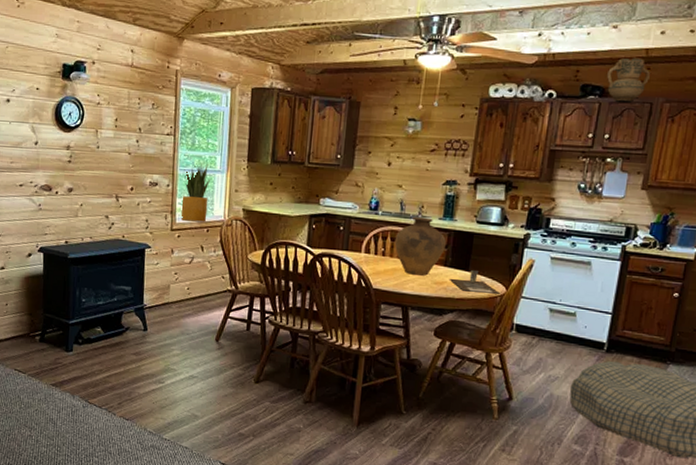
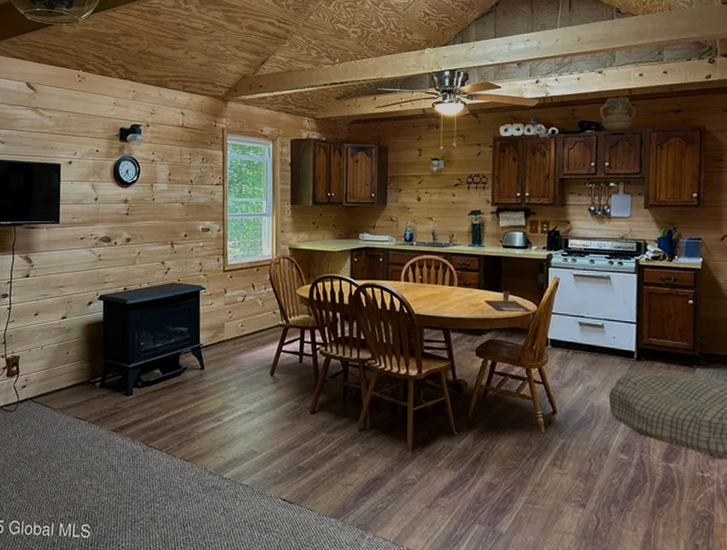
planter: present [180,162,211,223] -> none [232,208,259,263]
vase: present [394,216,446,276] -> none [430,245,477,299]

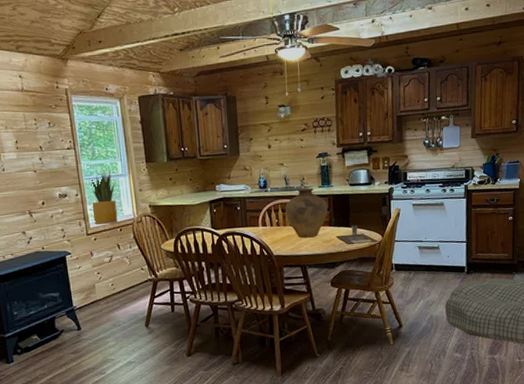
planter: none [232,208,259,263] -> present [89,169,118,226]
vase: none [430,245,477,299] -> present [285,187,328,238]
ceramic jug: present [600,97,636,135] -> none [431,31,463,71]

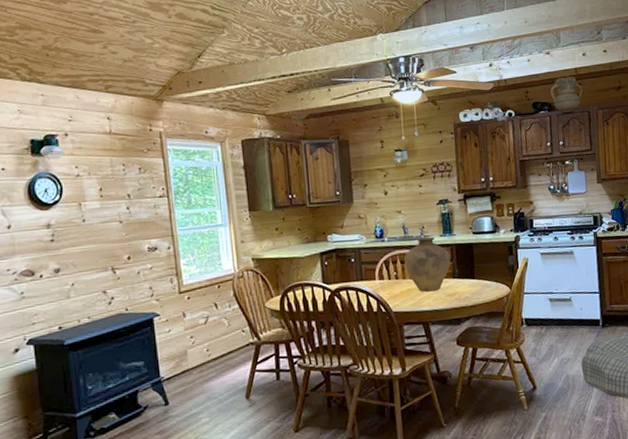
planter: present [89,169,118,226] -> none [184,219,216,282]
place setting: present [336,225,377,244] -> none [461,276,505,298]
ceramic jug: none [431,31,463,71] -> present [550,76,583,115]

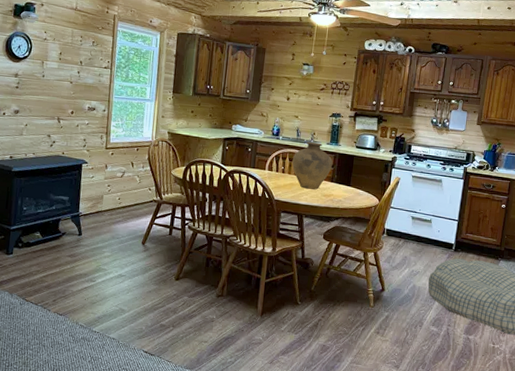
ceramic jug: present [550,76,583,115] -> none [451,25,481,60]

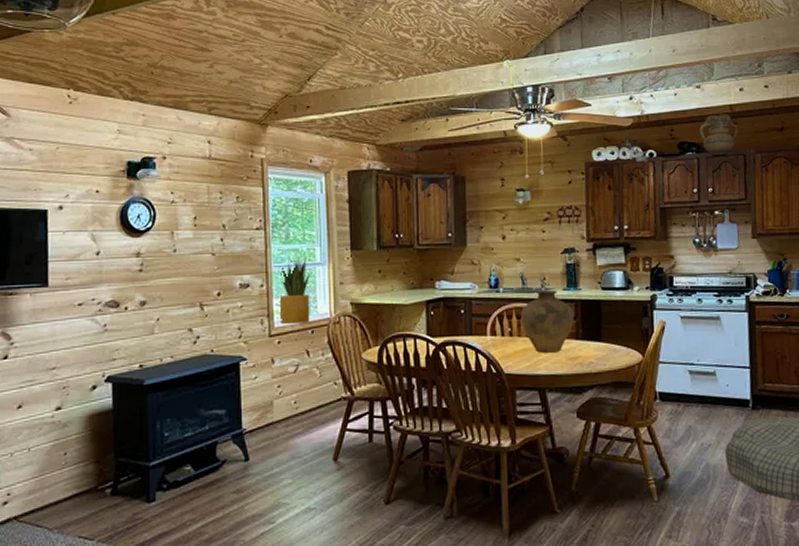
planter: none [114,92,142,143] -> present [279,256,311,325]
ceramic jug: none [451,25,481,60] -> present [700,114,738,158]

